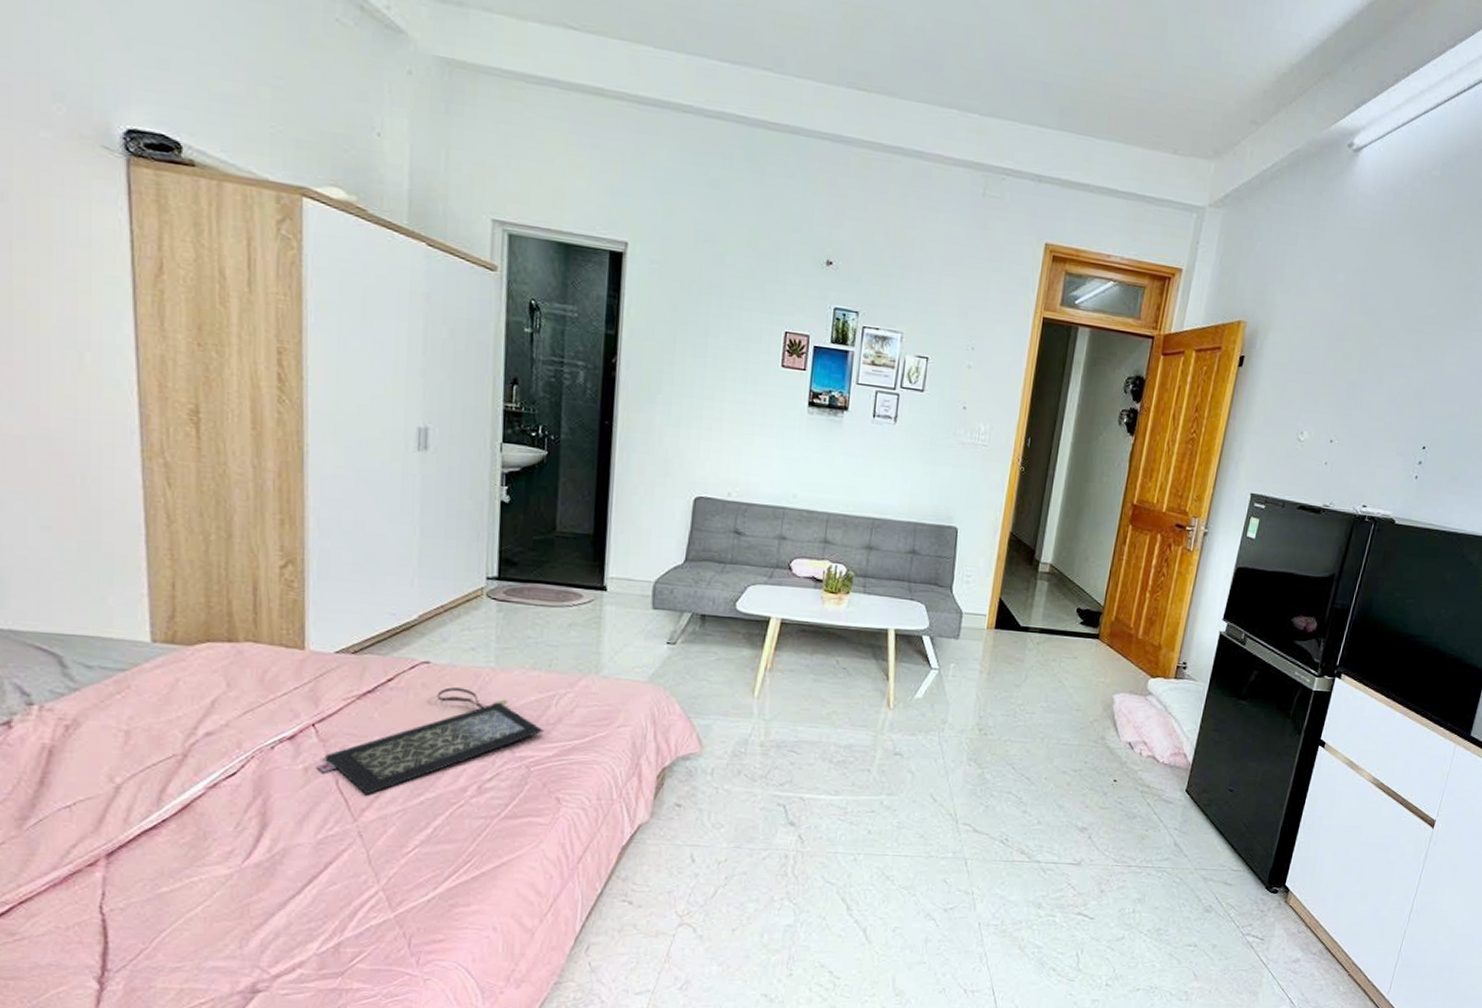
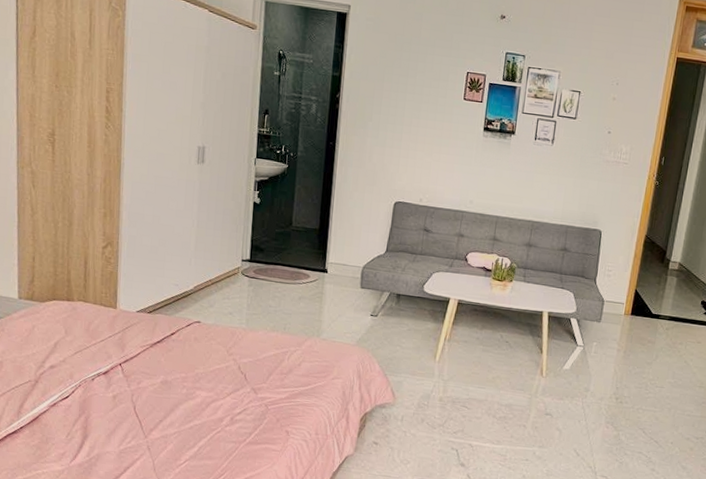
clutch bag: present [316,687,544,796] -> none [121,341,279,419]

